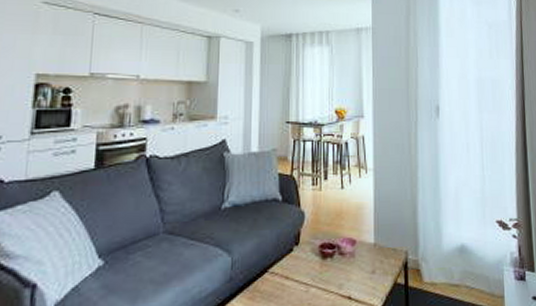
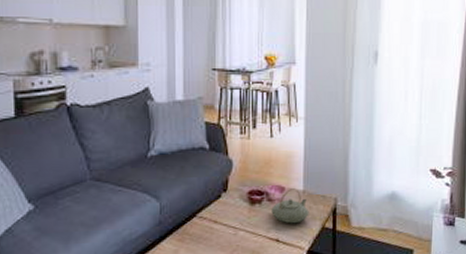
teapot: none [343,241,381,280] -> present [271,188,309,224]

